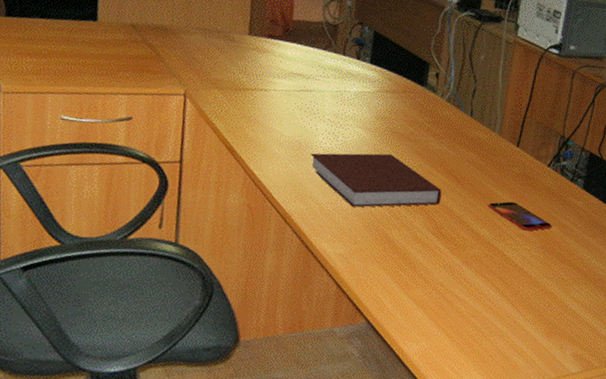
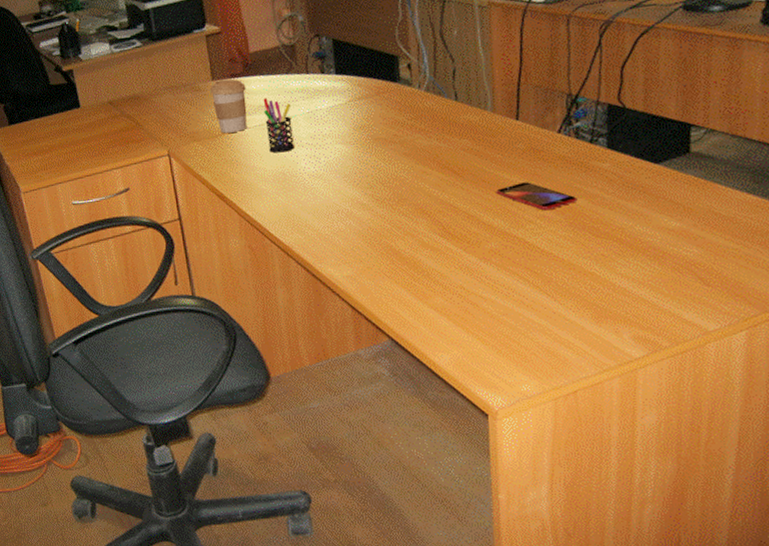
coffee cup: none [243,36,282,92] -> present [210,79,247,133]
pen holder: none [290,66,322,123] -> present [263,97,294,153]
notebook: present [310,153,442,207] -> none [296,162,442,226]

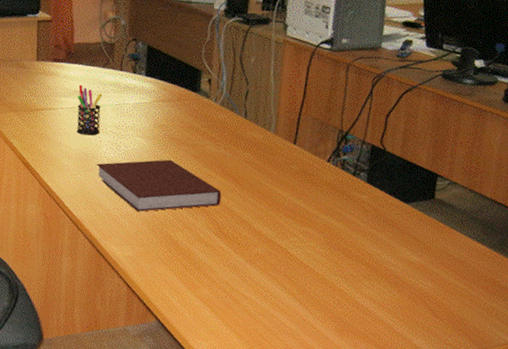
coffee cup: present [210,79,247,133] -> none [33,62,66,110]
notebook: none [296,162,442,226] -> present [96,159,222,212]
smartphone: present [496,182,578,211] -> none [268,199,337,228]

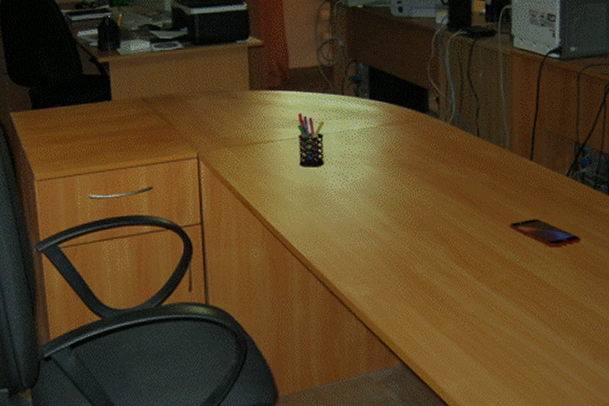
notebook: present [96,159,222,212] -> none [323,186,460,246]
smartphone: none [268,199,337,228] -> present [509,219,581,248]

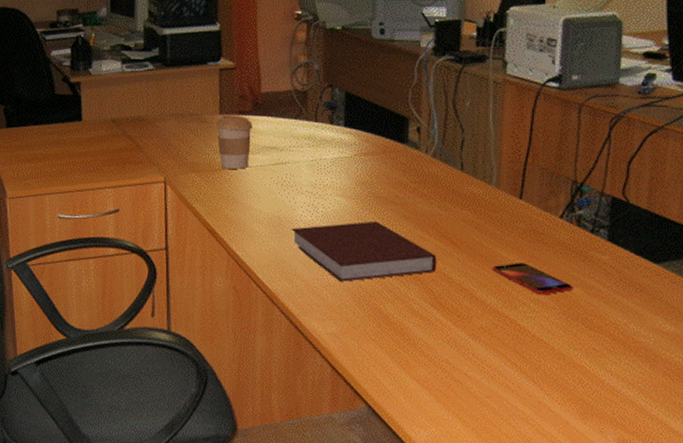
coffee cup: none [246,91,282,143] -> present [216,115,253,169]
pen holder: present [298,113,325,167] -> none [267,139,296,197]
notebook: none [323,186,460,246] -> present [291,221,437,282]

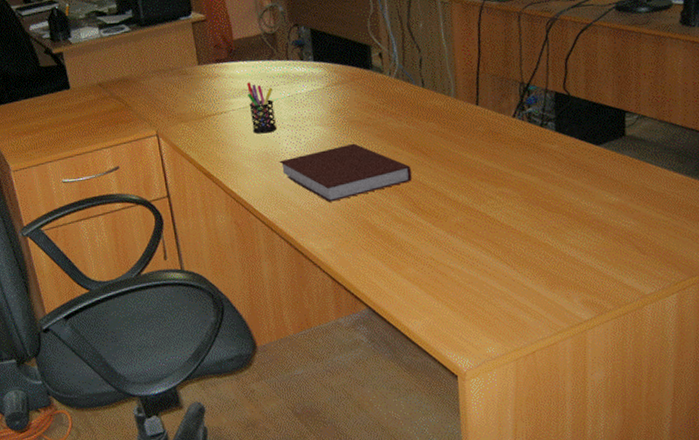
coffee cup: present [216,115,253,169] -> none [196,64,232,115]
pen holder: none [267,139,296,197] -> present [246,82,276,134]
smartphone: present [492,263,574,295] -> none [460,161,531,188]

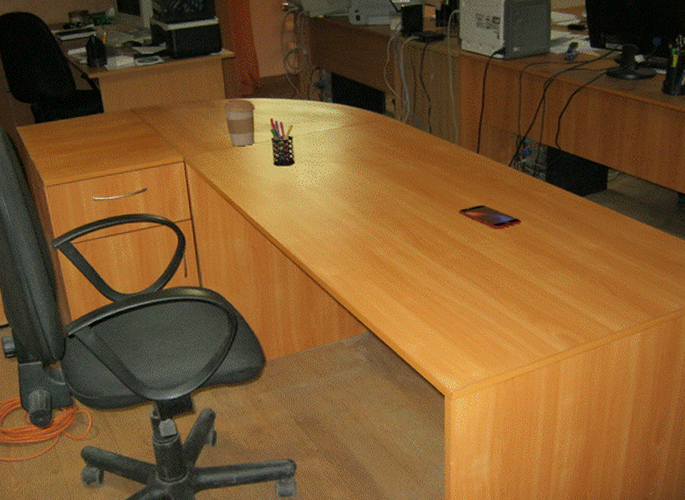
coffee cup: none [196,64,232,115] -> present [223,99,255,146]
notebook: present [279,143,412,202] -> none [295,180,416,233]
smartphone: none [460,161,531,188] -> present [459,205,522,229]

